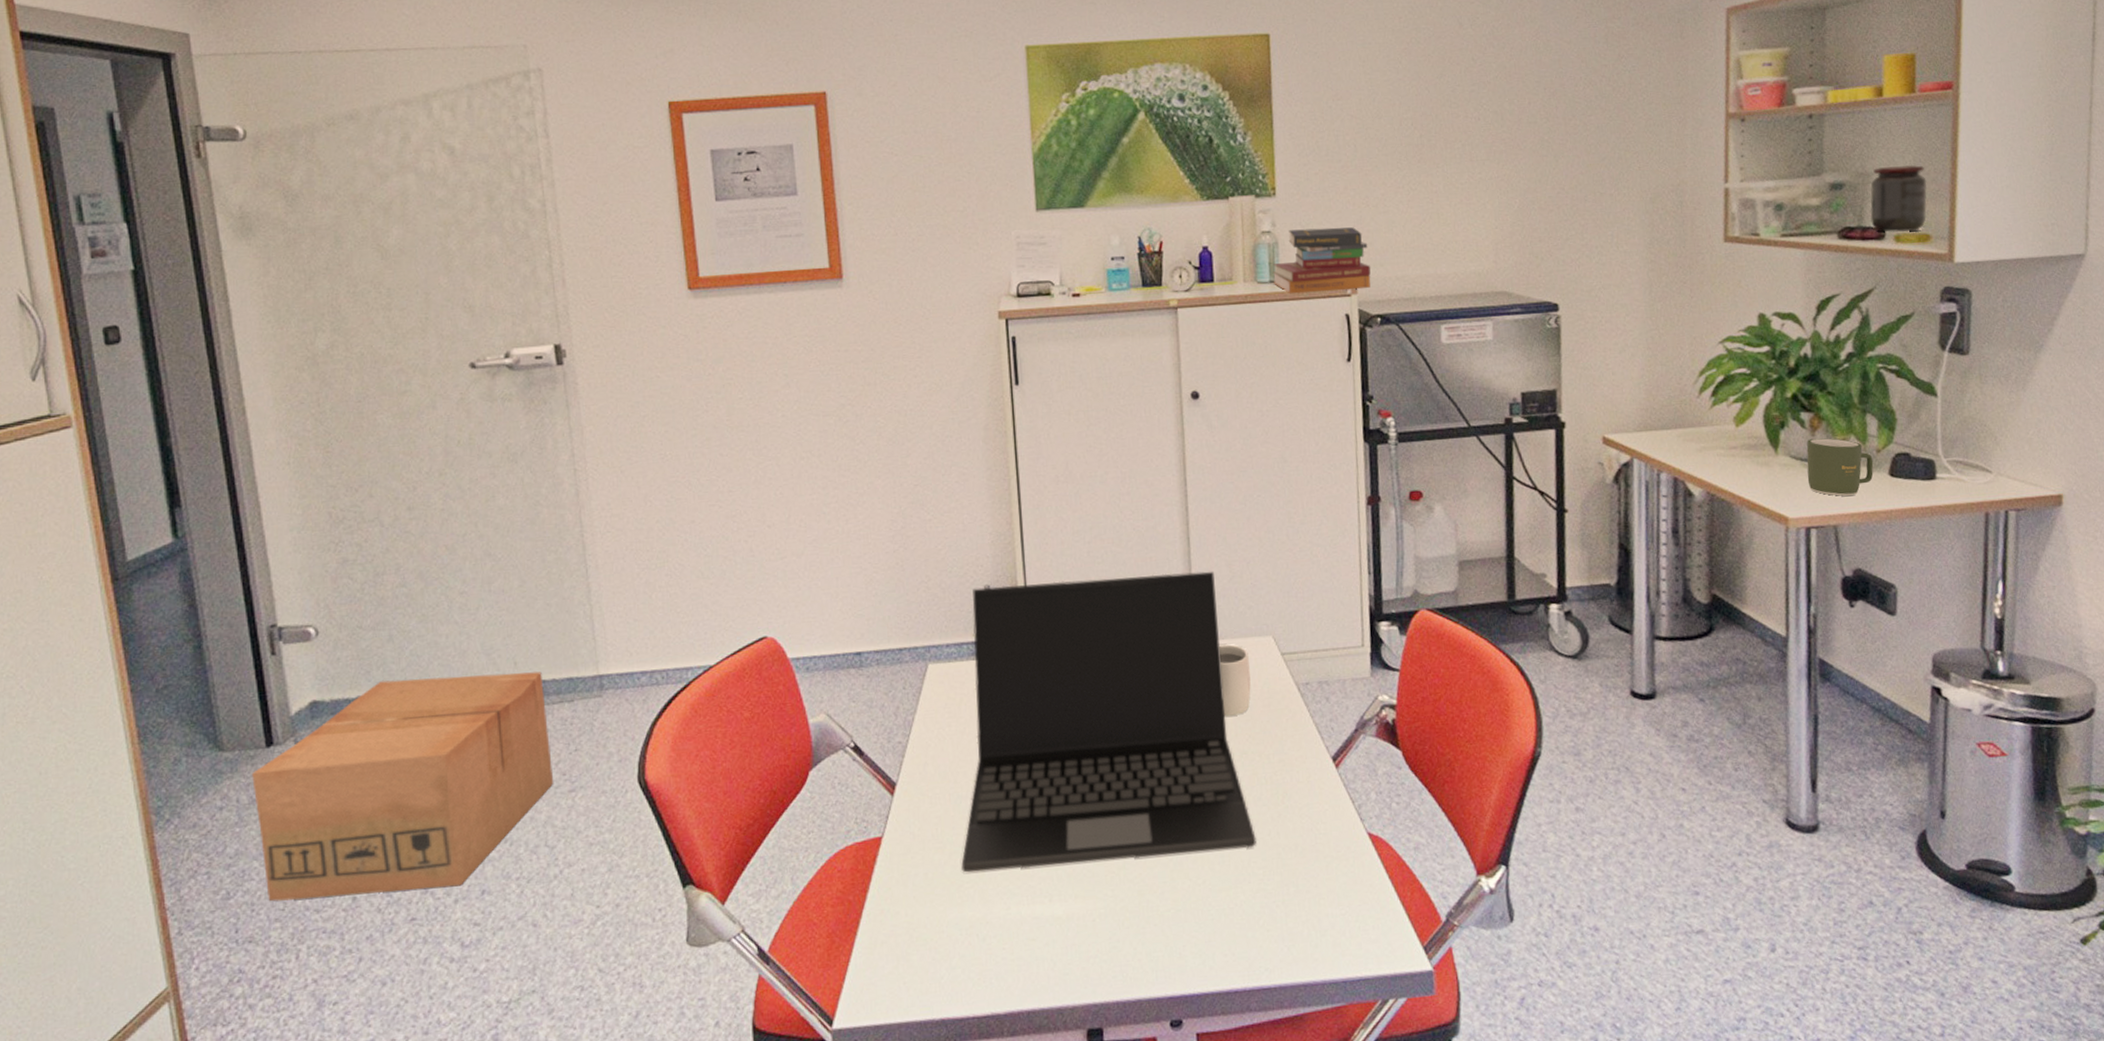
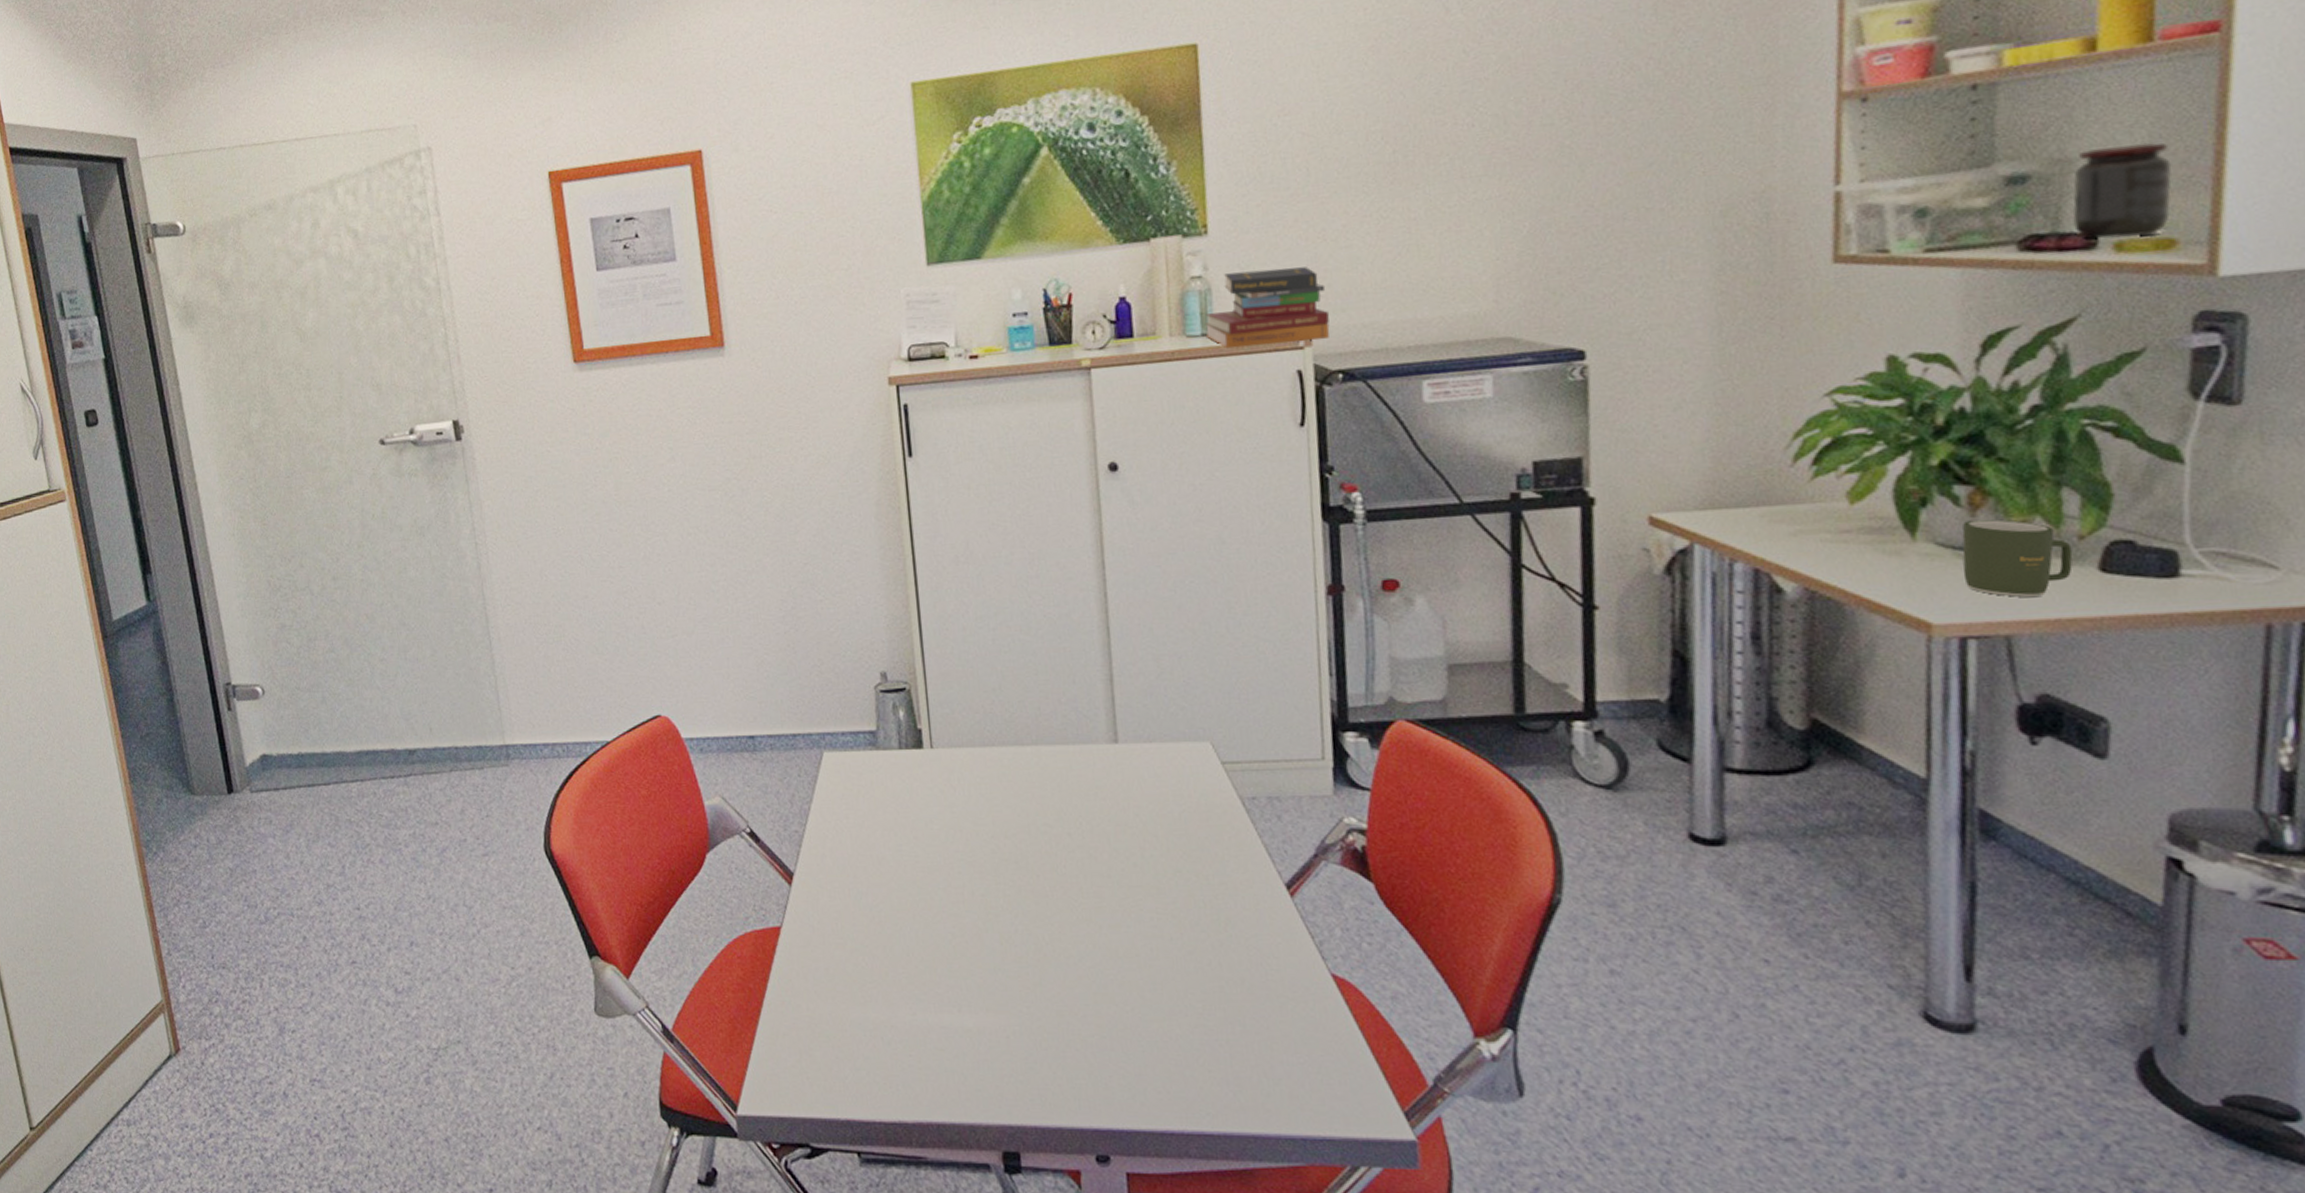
cardboard box: present [252,671,554,902] -> none [218,738,469,936]
laptop: present [961,571,1256,873] -> none [863,665,1194,978]
mug: present [1218,644,1251,716] -> none [1145,748,1185,829]

